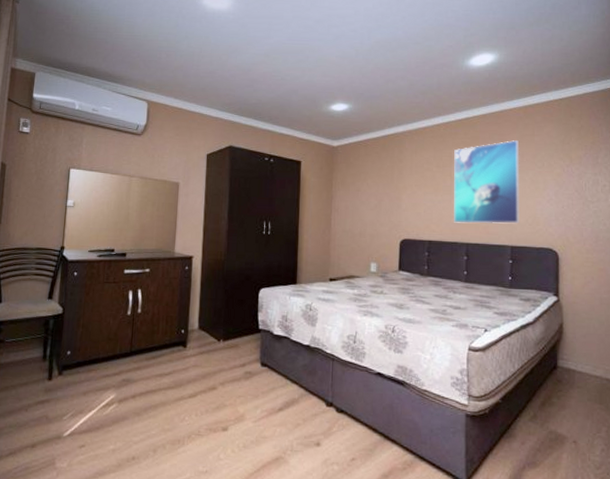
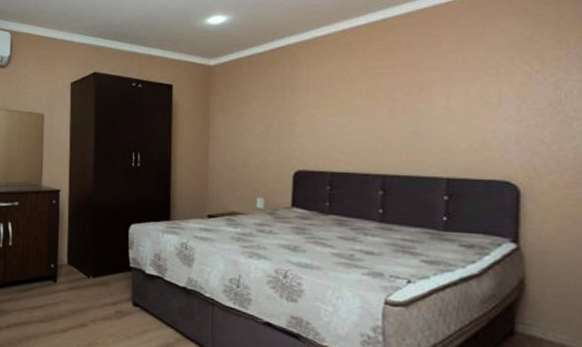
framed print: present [454,140,521,224] -> none [365,43,462,151]

